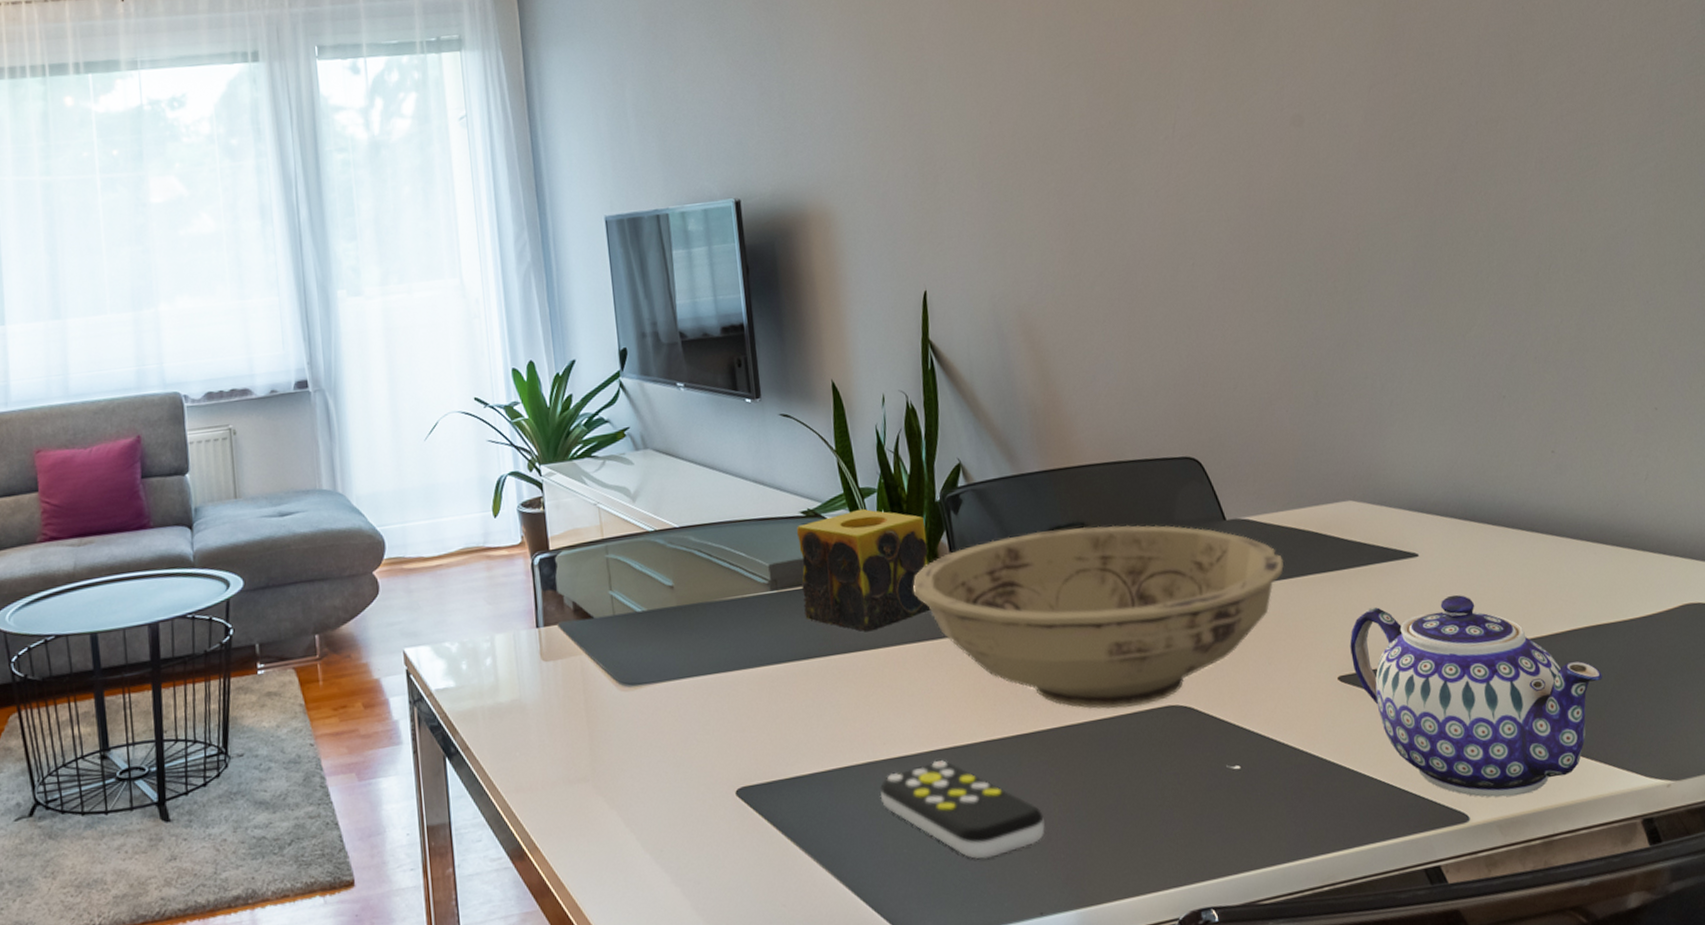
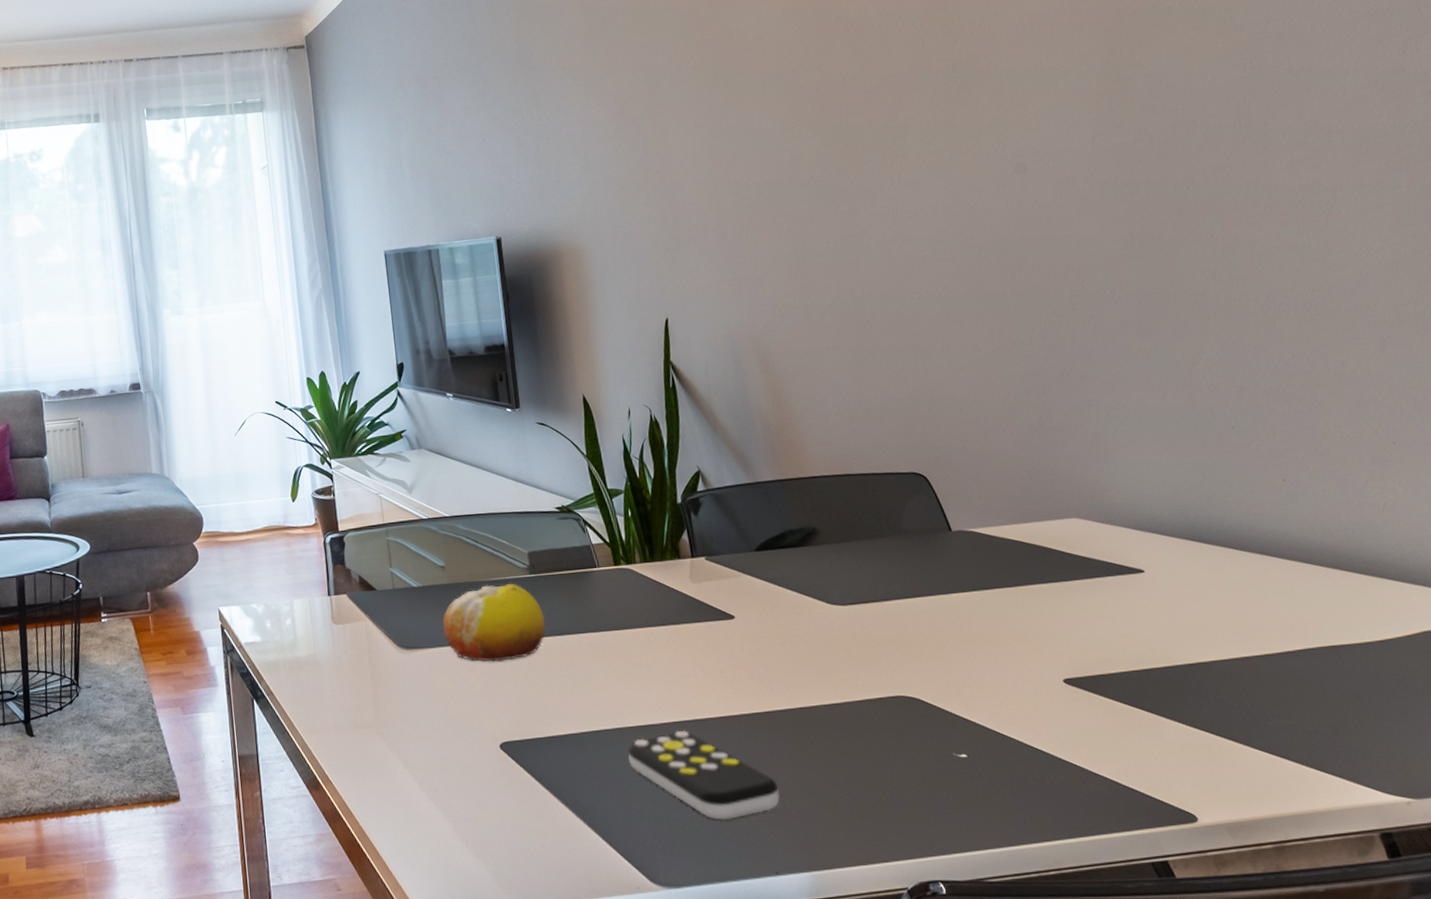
fruit: none [670,602,789,696] -> present [442,583,546,662]
candle: present [796,508,931,632] -> none [552,507,673,615]
bowl: present [913,524,1284,709] -> none [657,531,1009,695]
teapot: present [1349,594,1603,798] -> none [1075,610,1338,802]

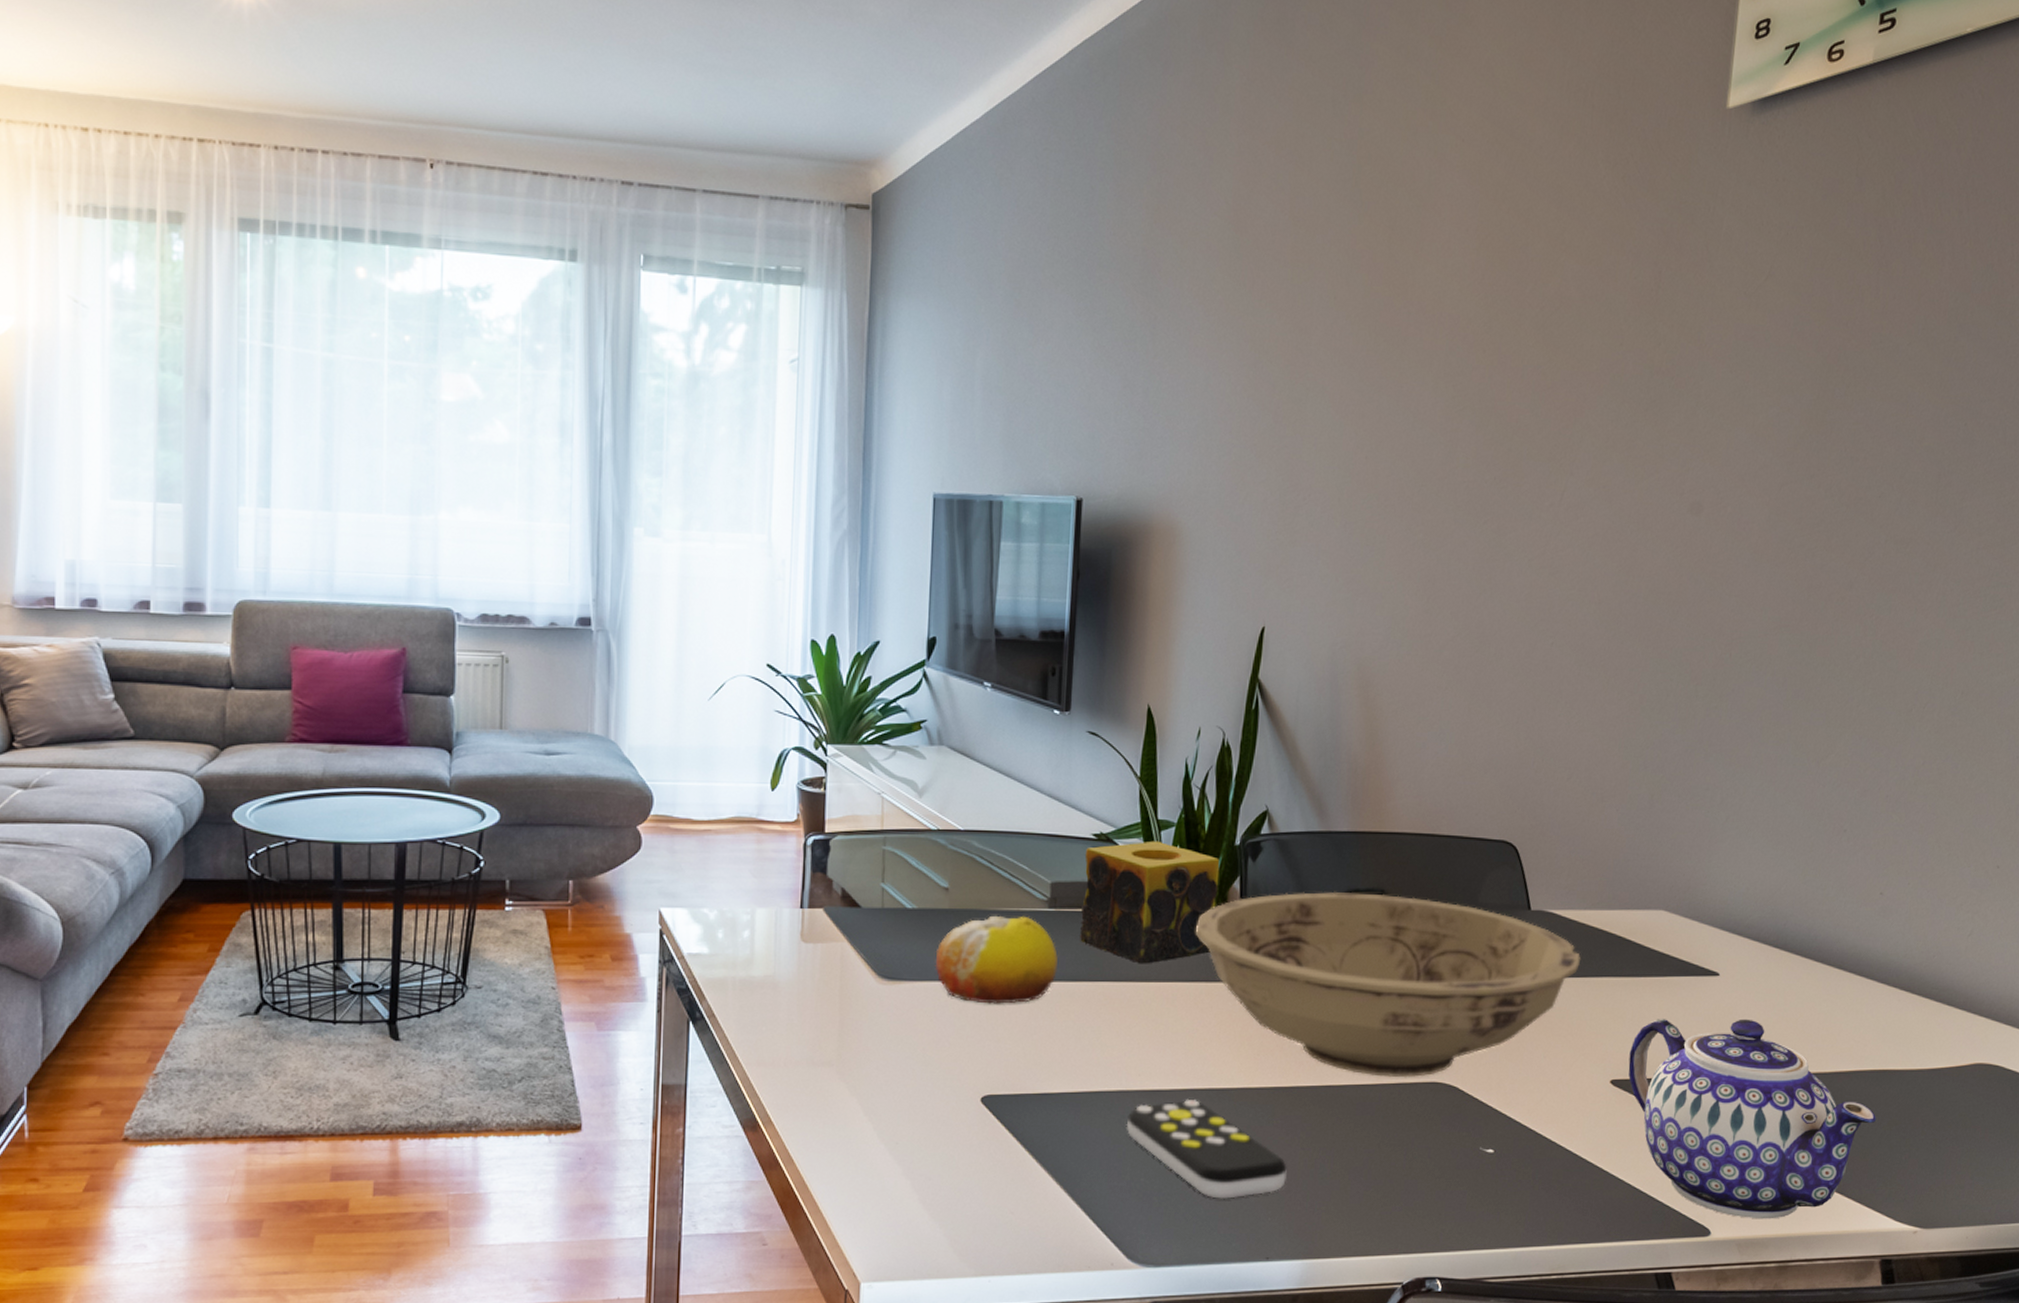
candle: none [552,507,673,615] -> present [1080,840,1220,964]
bowl: none [657,531,1009,695] -> present [1196,891,1582,1078]
teapot: none [1075,610,1338,802] -> present [1628,1019,1877,1219]

